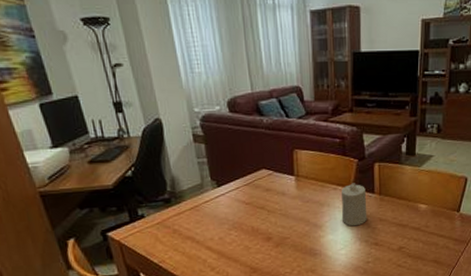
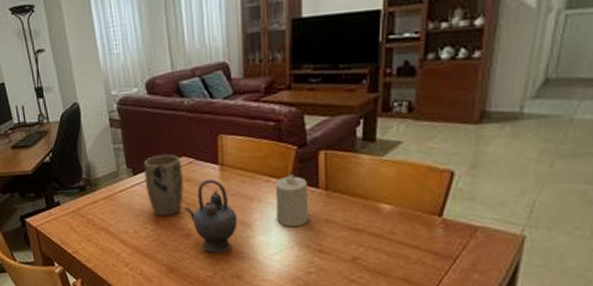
plant pot: none [227,167,264,224] -> present [143,154,184,217]
teapot: none [265,188,311,252] -> present [184,179,238,253]

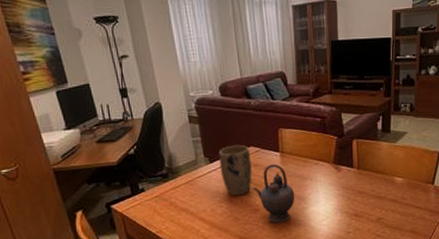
candle: present [275,174,309,227] -> none [323,158,347,199]

